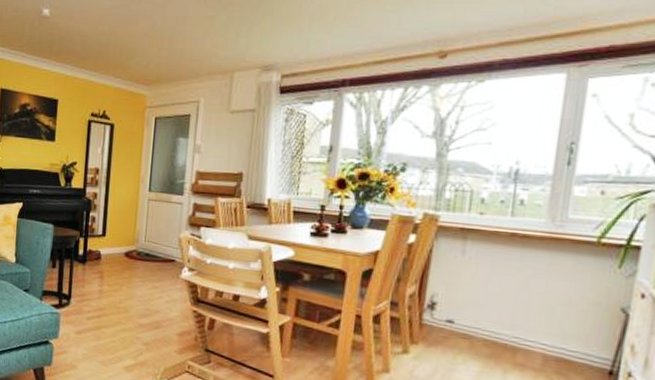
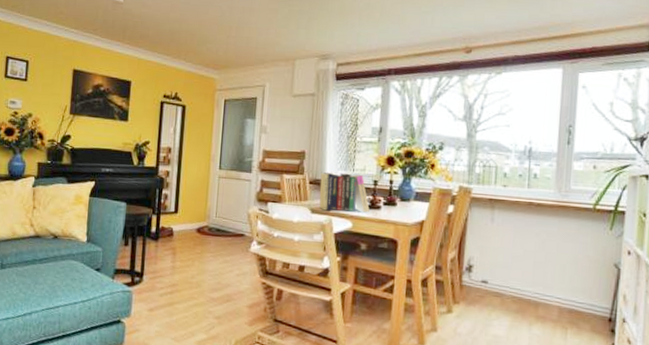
books: none [257,196,315,241] -> present [319,172,370,213]

